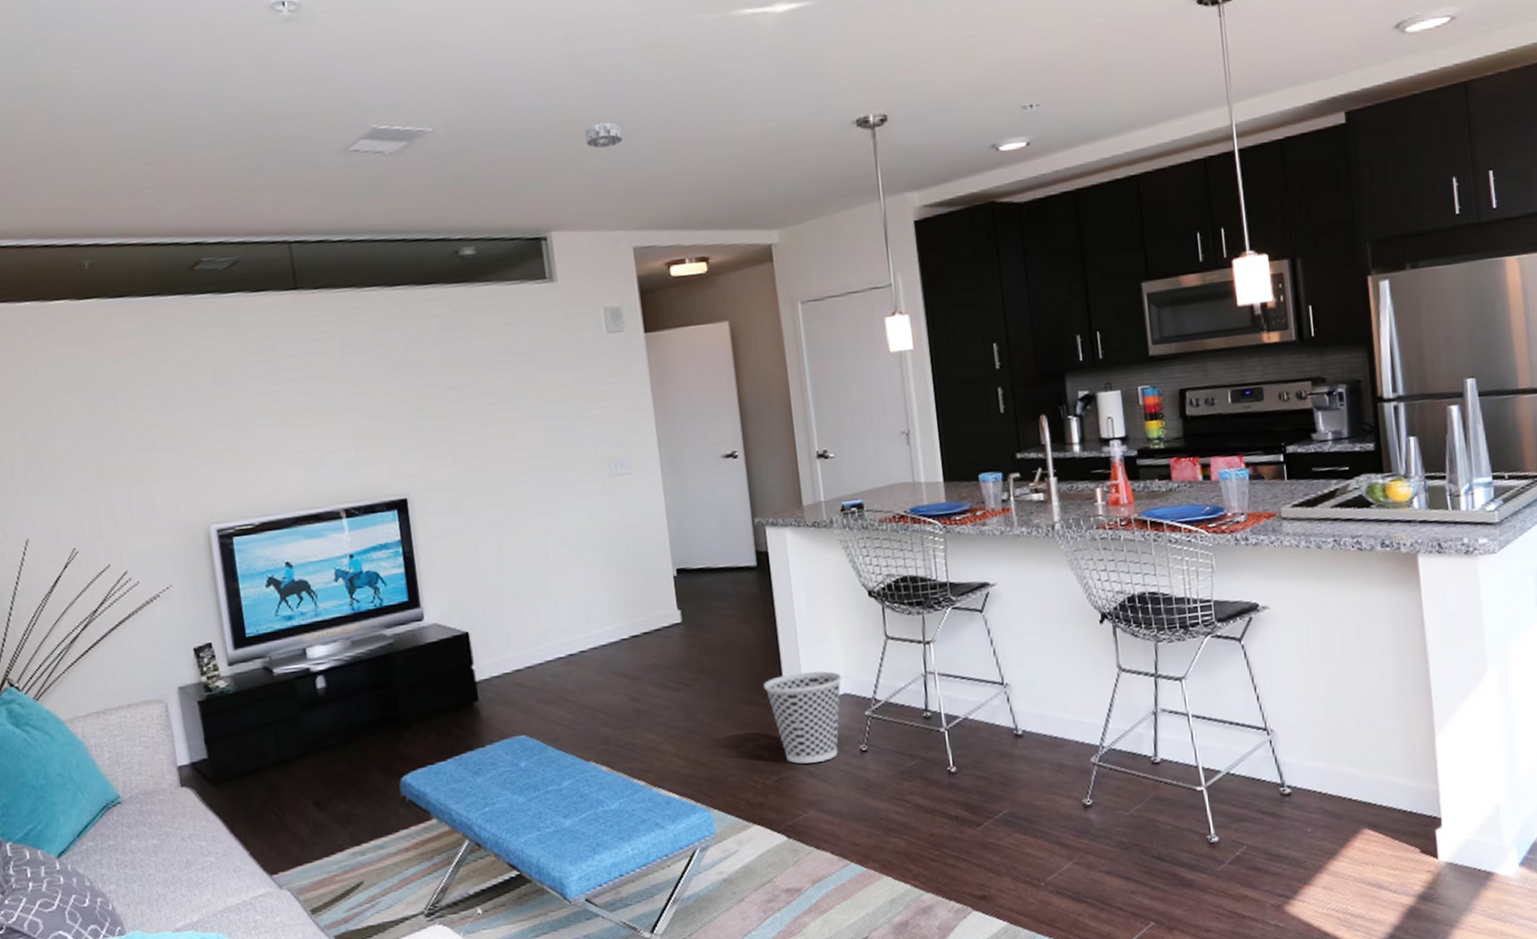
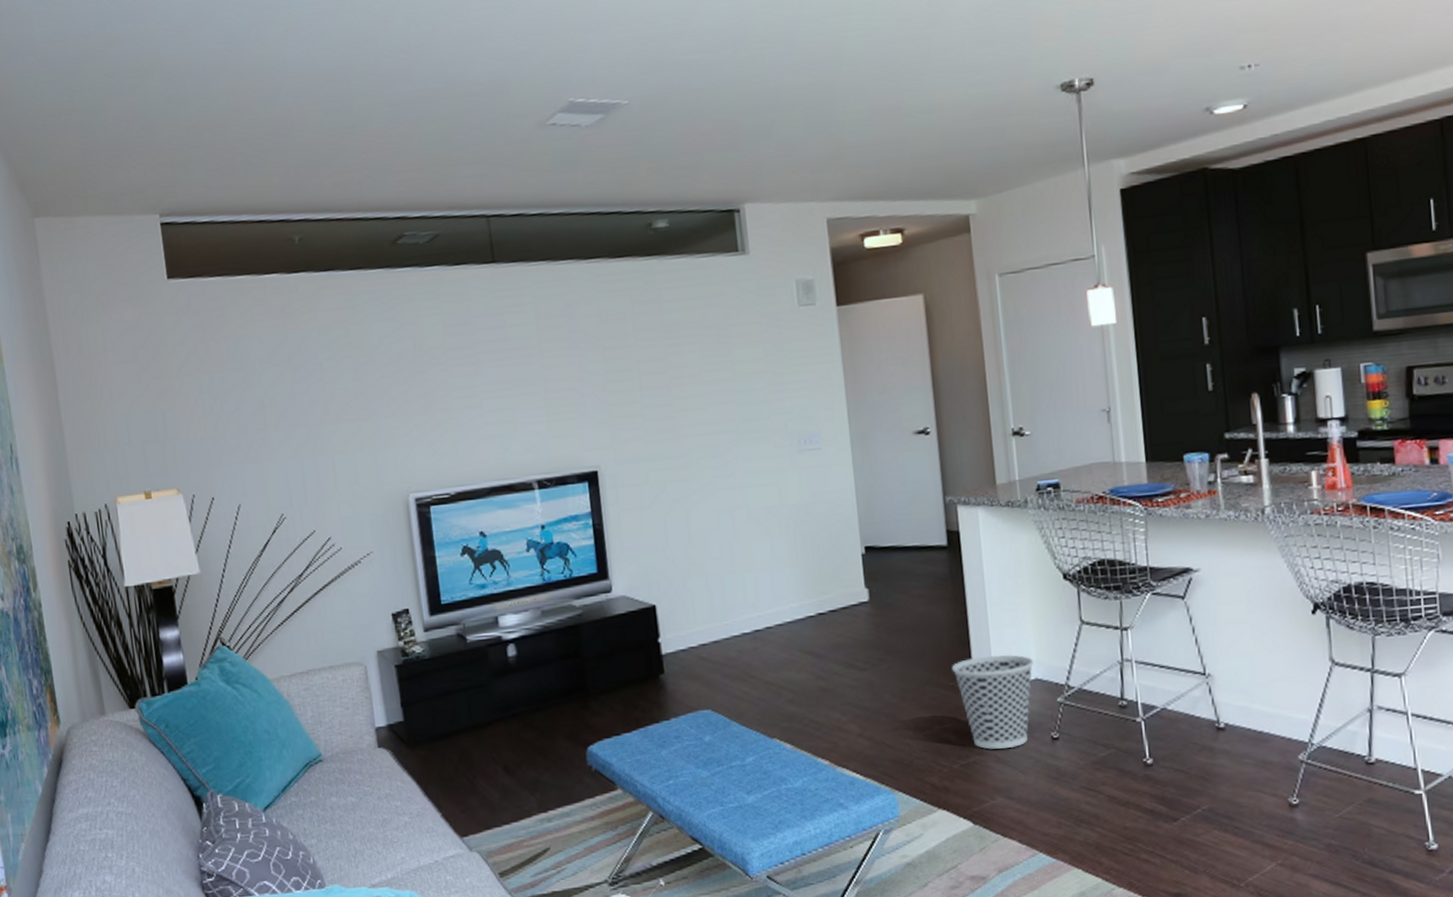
smoke detector: present [584,122,623,148] -> none [779,91,818,118]

